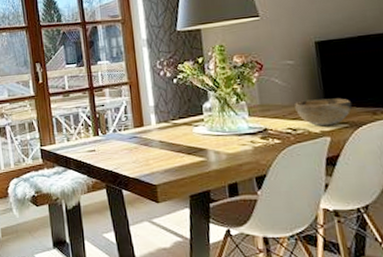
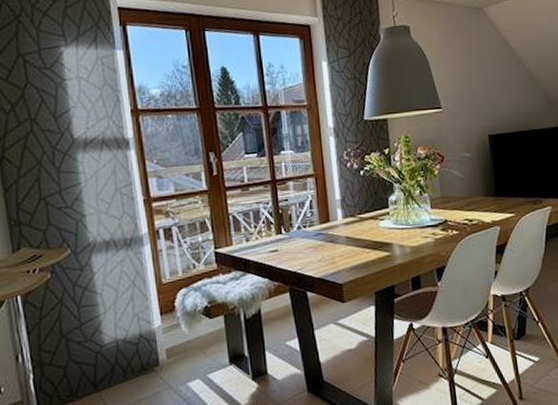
decorative bowl: present [295,98,353,126] -> none [471,189,518,216]

